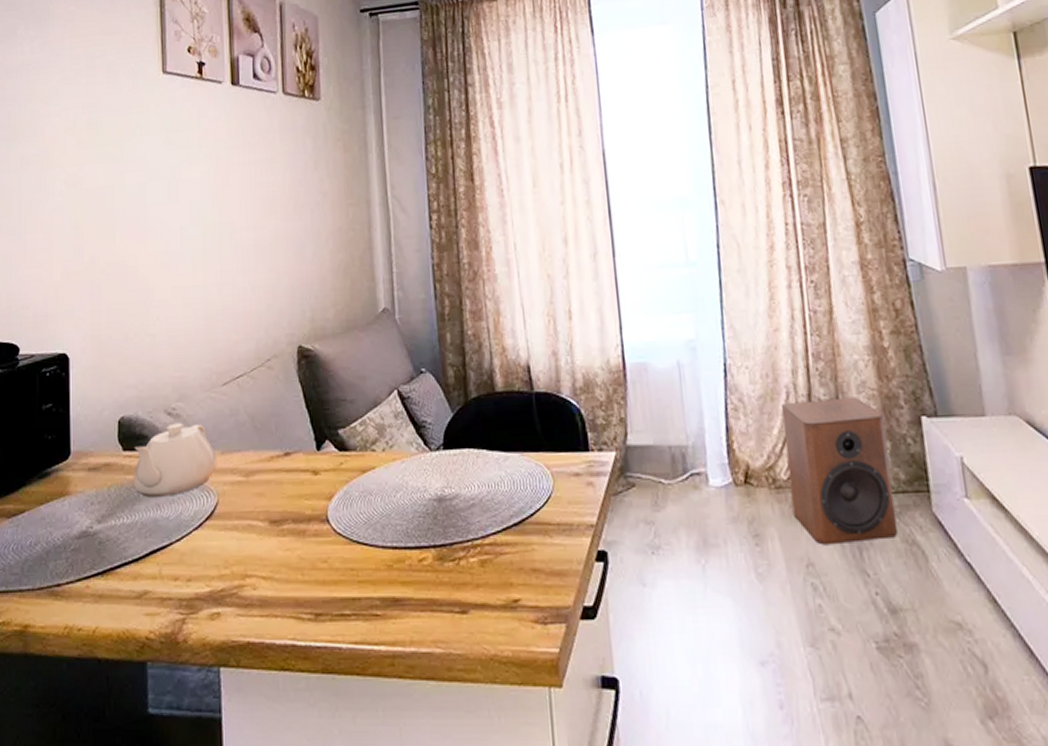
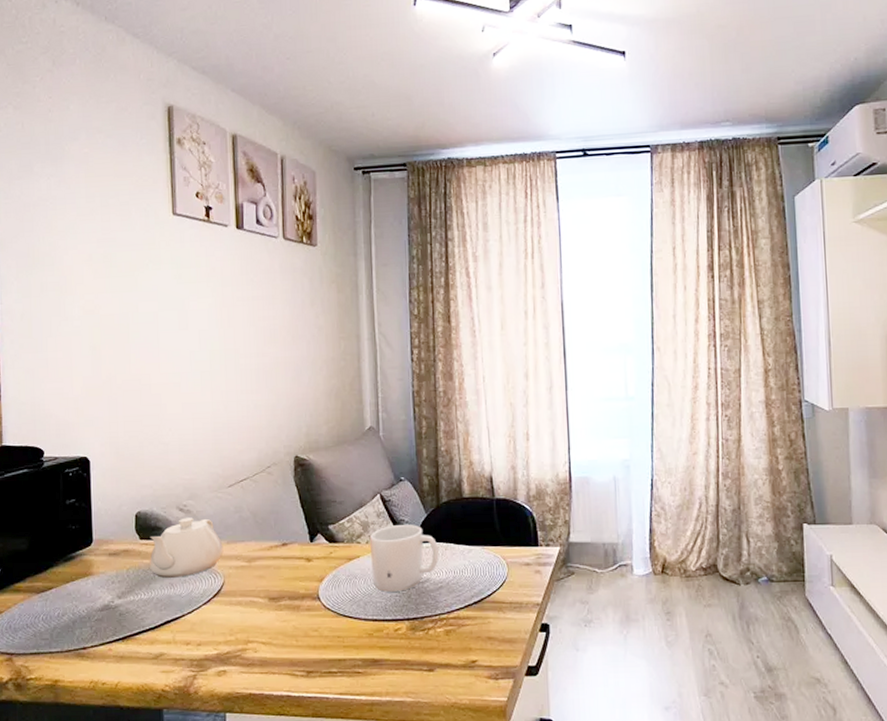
mug: none [386,426,469,512] -> present [369,524,439,592]
speaker: present [782,396,899,545] -> none [695,507,778,621]

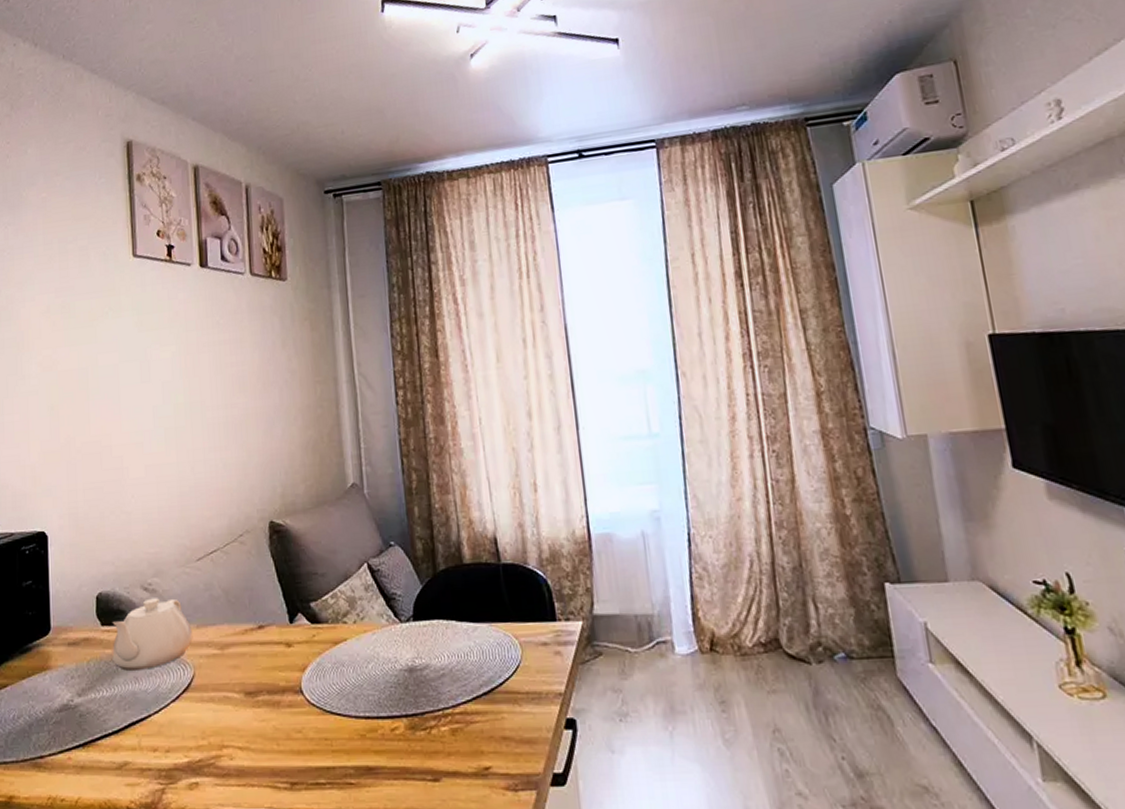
mug: present [369,524,439,592] -> none [357,598,439,682]

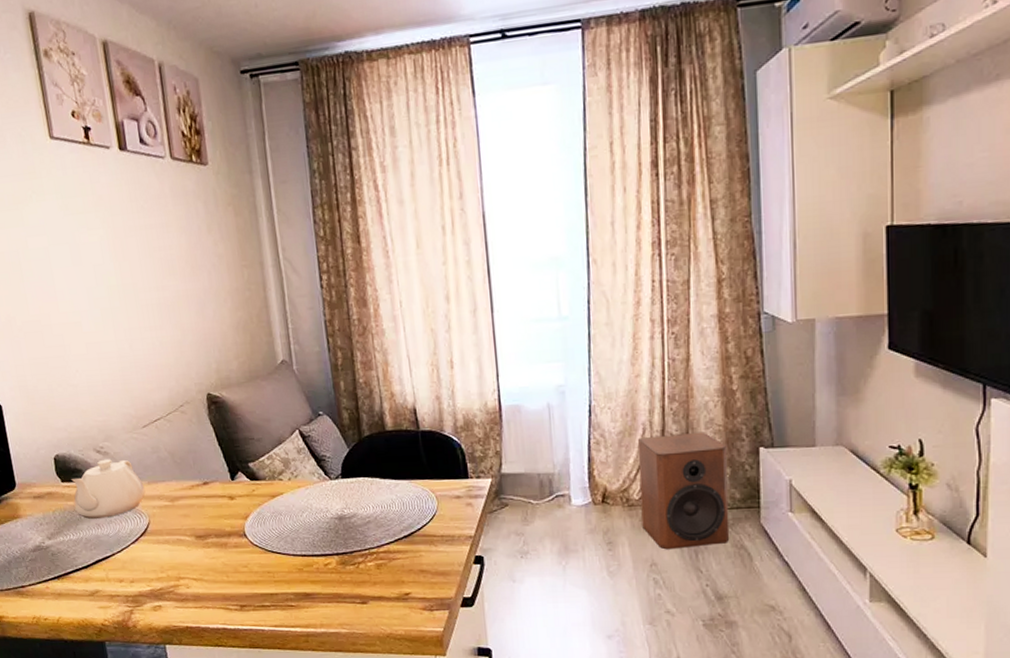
speaker: none [746,564,864,711] -> present [638,431,730,550]

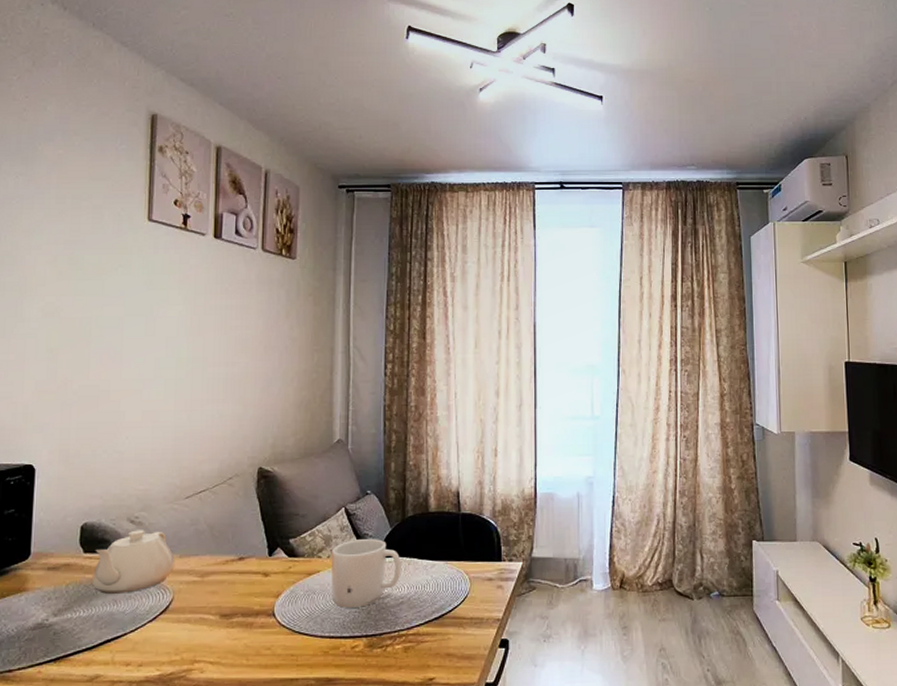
mug: none [291,459,365,528] -> present [331,538,401,608]
speaker: present [638,431,730,550] -> none [652,524,728,635]

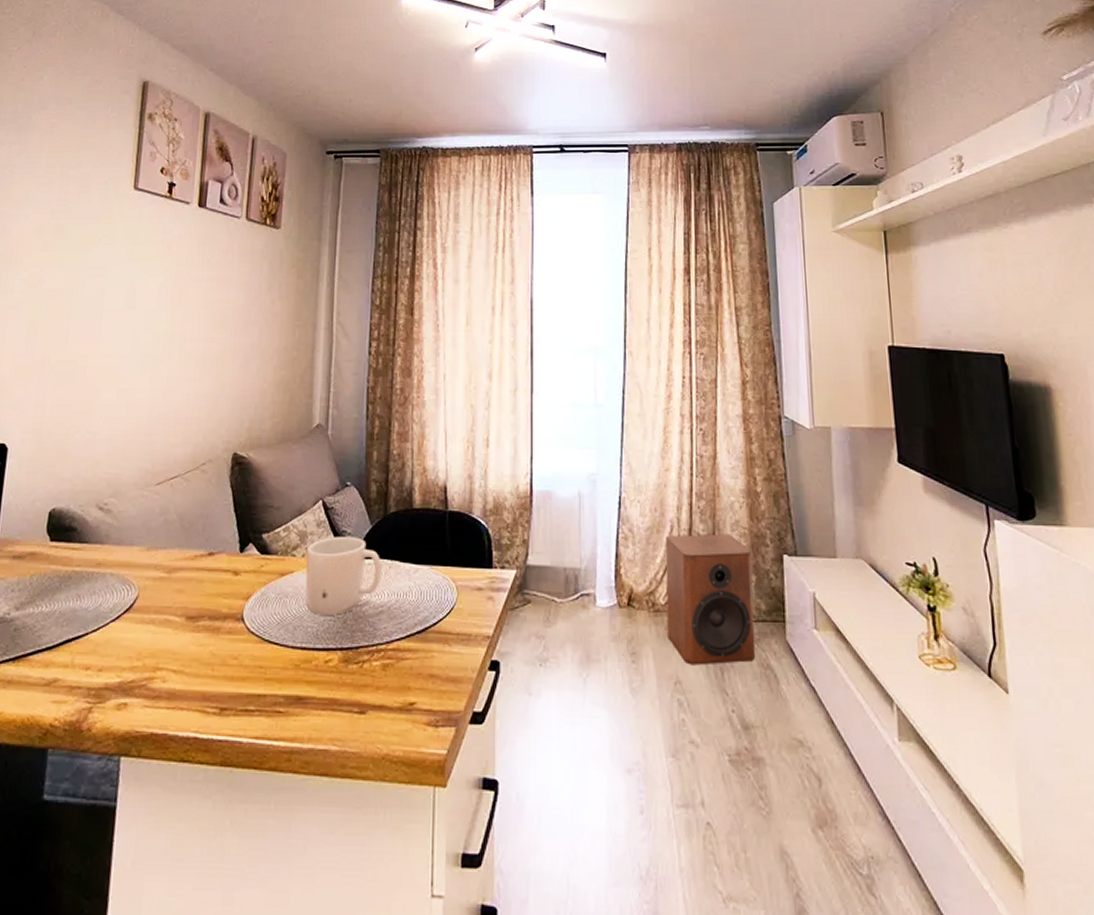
teapot: present [91,530,175,594] -> none [55,518,143,588]
speaker: none [652,524,728,635] -> present [665,533,756,666]

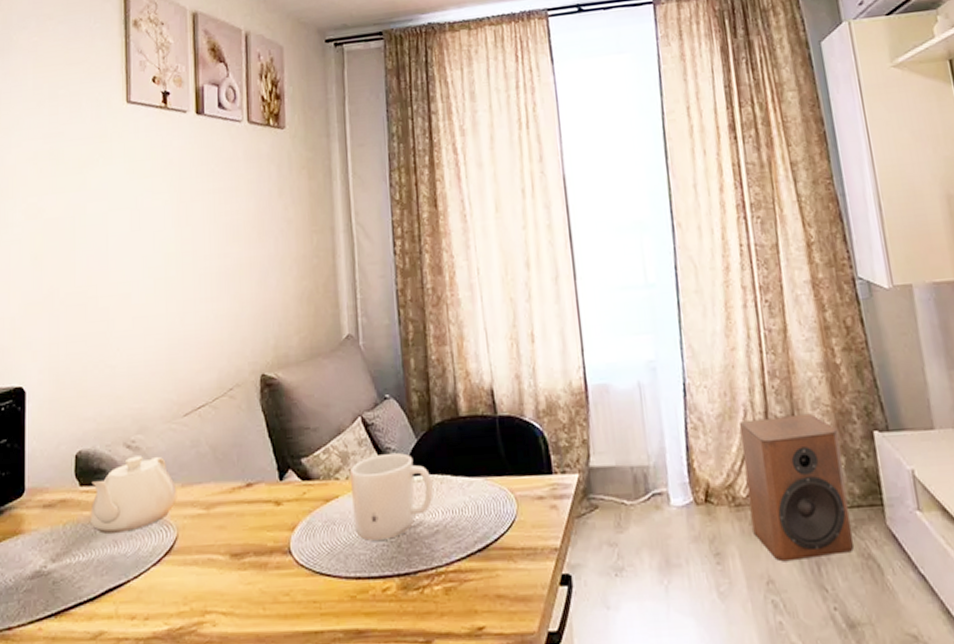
teapot: none [55,518,143,588] -> present [89,455,177,534]

